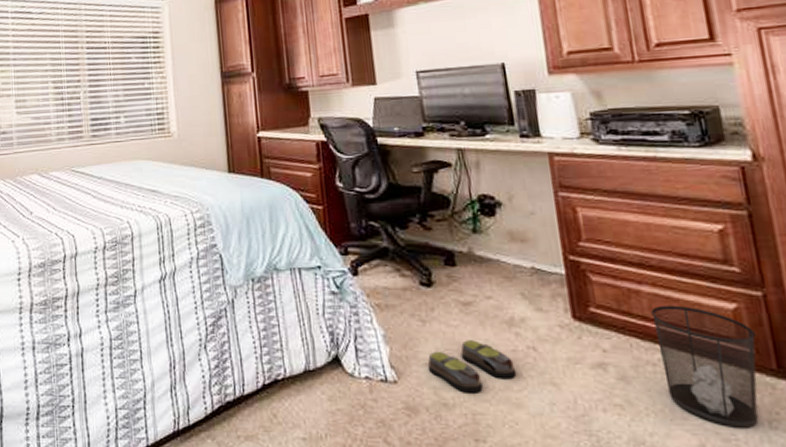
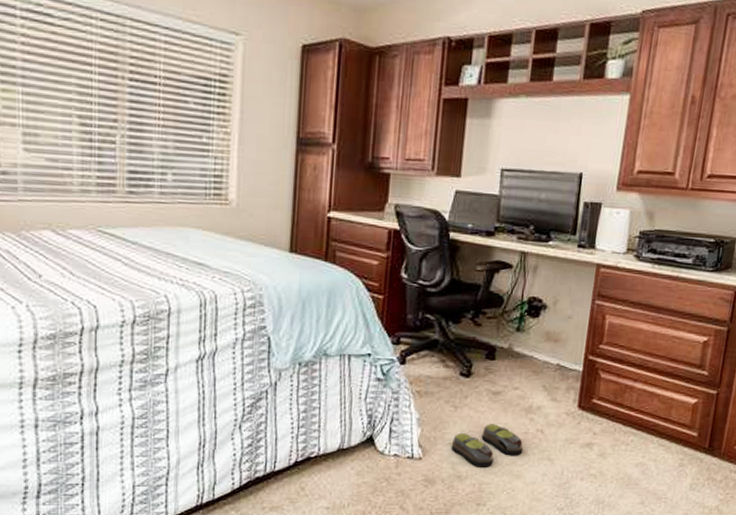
waste bin: present [651,305,759,428] -> none [631,399,703,490]

